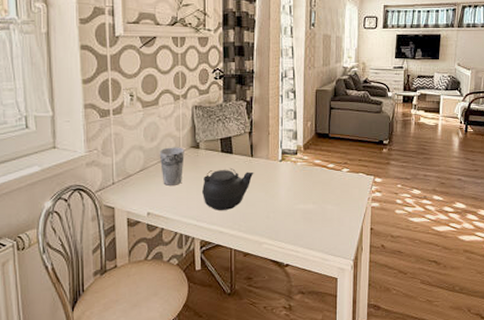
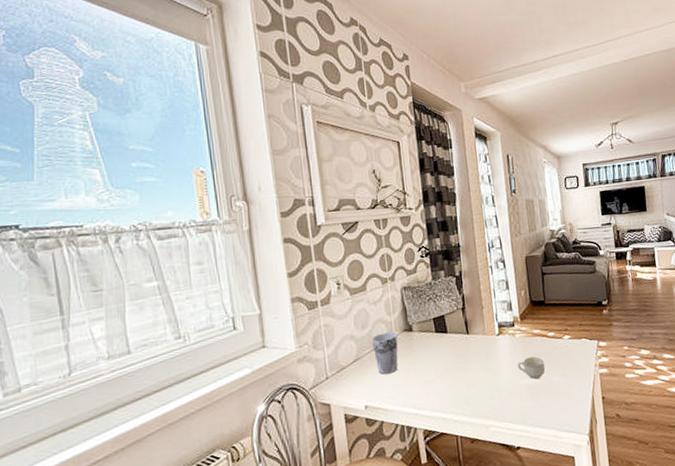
teapot: present [202,168,254,210] -> none [420,348,472,396]
cup: none [296,185,322,205] -> present [518,356,545,379]

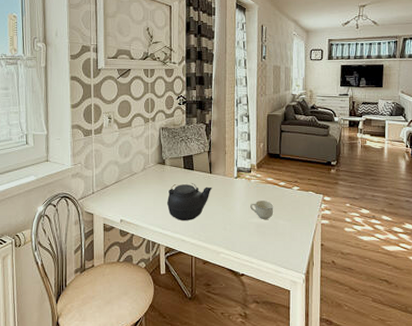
cup: present [371,332,398,375] -> none [131,163,152,196]
teapot: none [420,348,472,396] -> present [167,183,212,220]

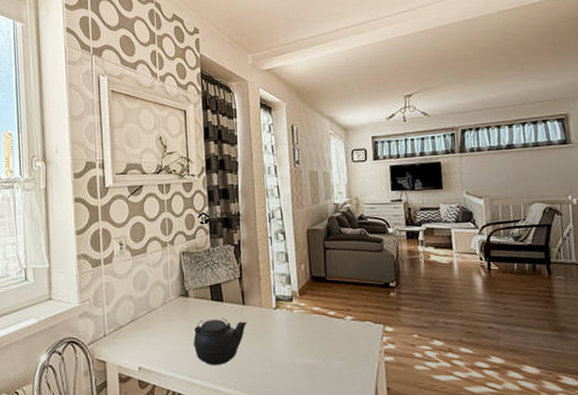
cup: present [250,201,274,219] -> none [295,335,324,359]

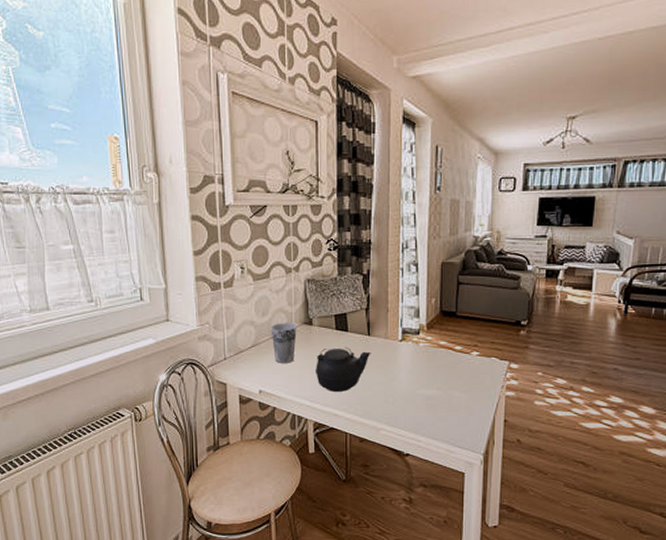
cup: none [148,295,174,337] -> present [270,323,297,363]

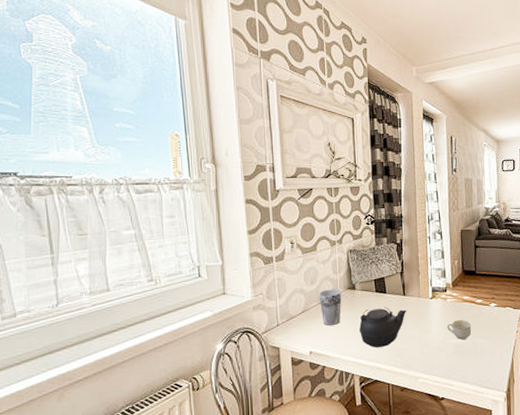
cup: none [418,368,447,390] -> present [447,320,472,339]

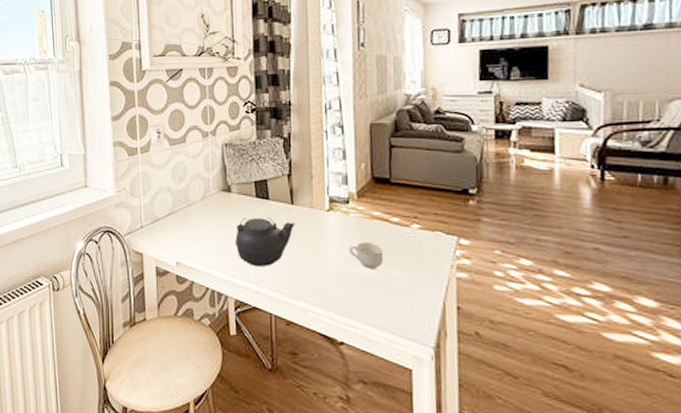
cup: present [318,289,342,325] -> none [187,190,215,233]

